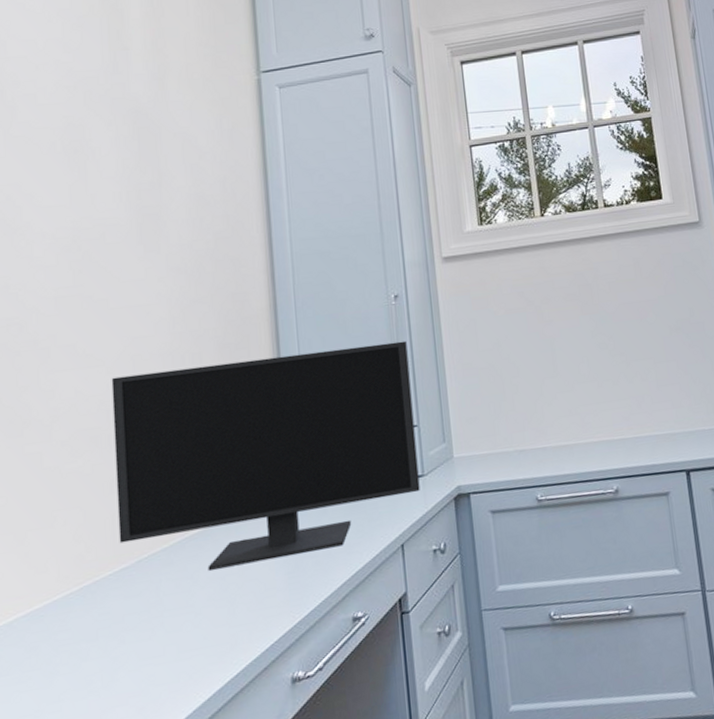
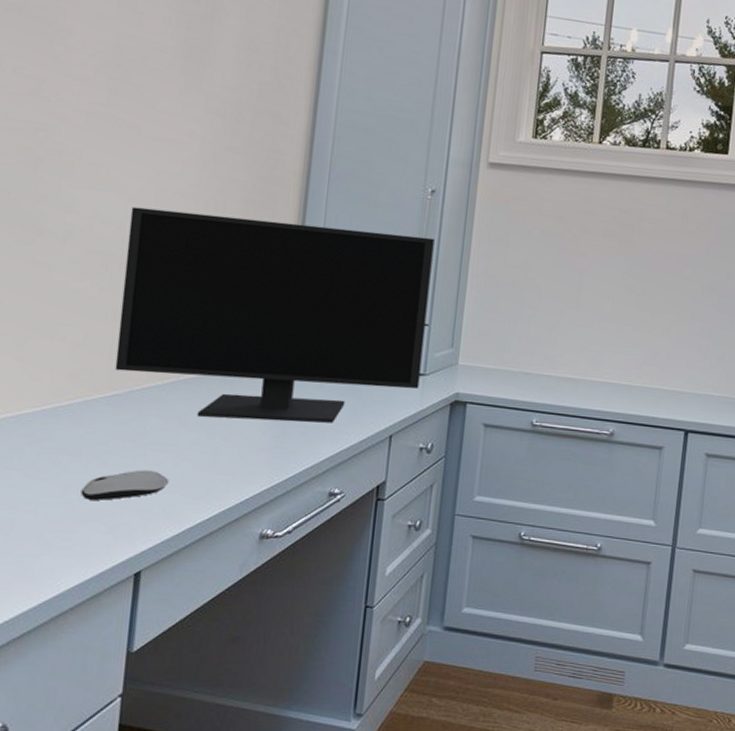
computer mouse: none [104,637,191,685] -> present [81,470,169,501]

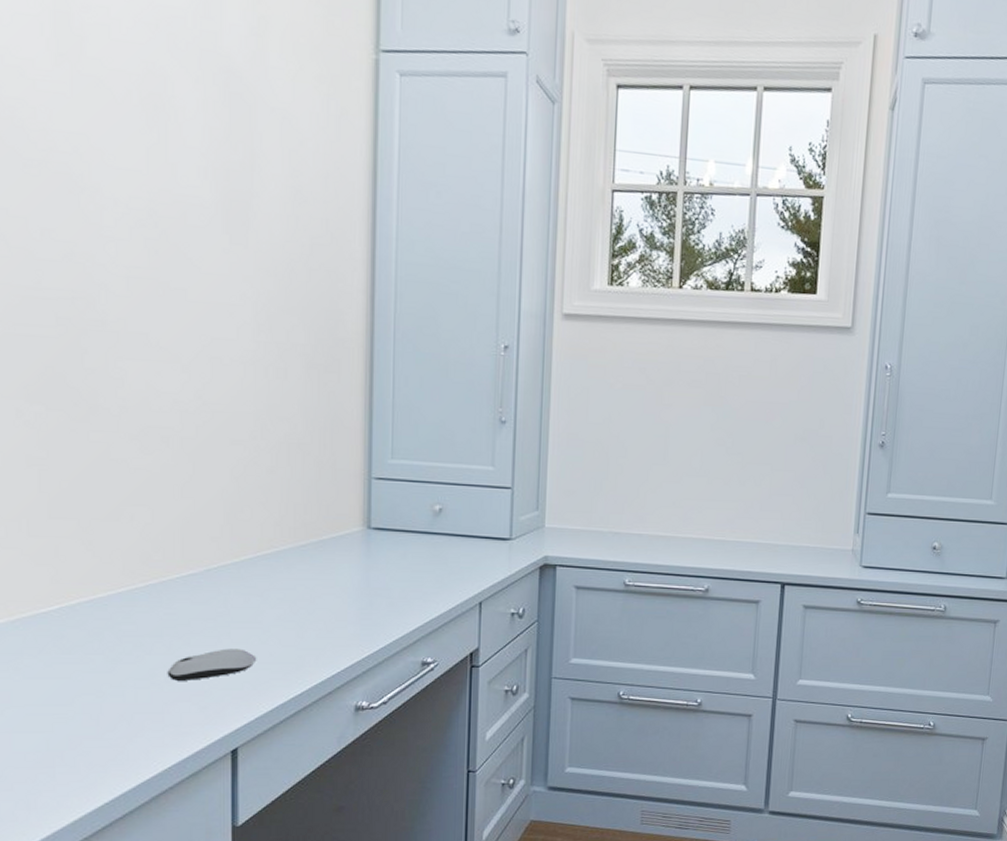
monitor: present [115,206,435,423] -> none [186,377,511,593]

